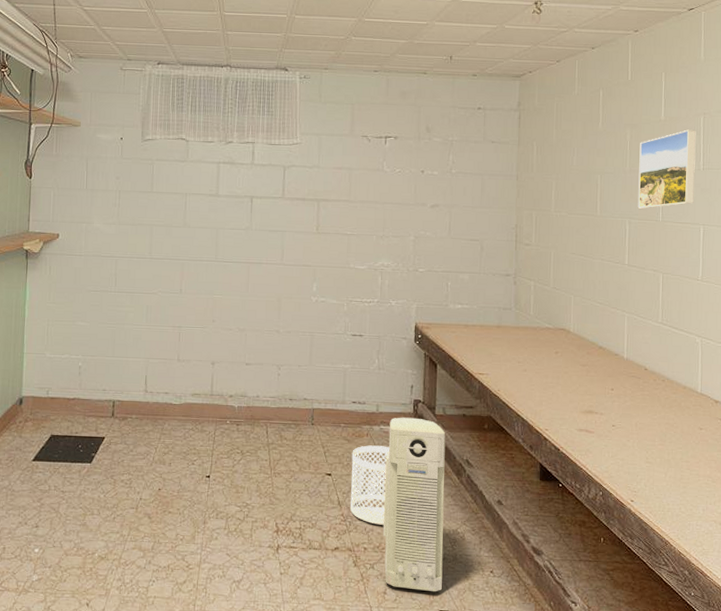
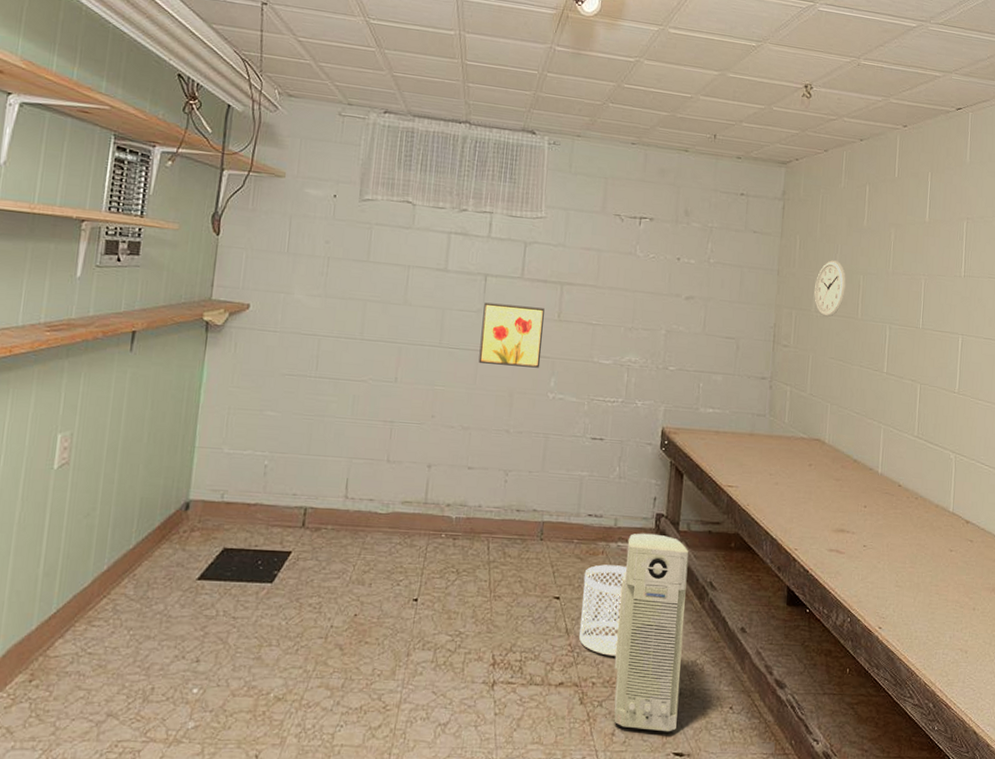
wall art: none [249,221,304,275] -> present [478,302,545,368]
wall clock: none [553,163,584,216] -> present [814,260,846,318]
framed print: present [637,129,696,209] -> none [898,233,959,315]

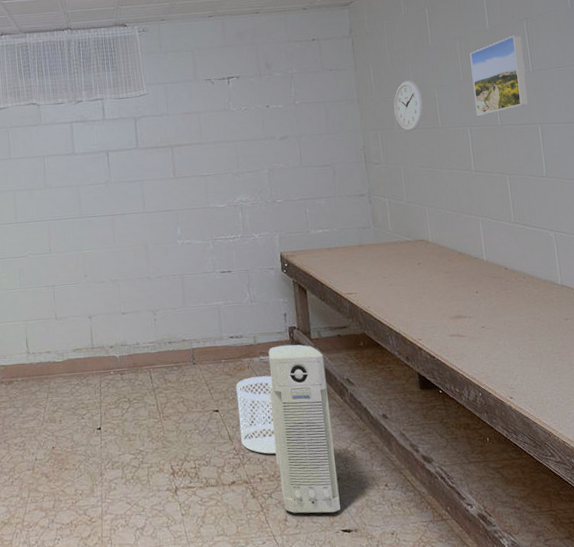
wall art: present [478,302,545,368] -> none [110,170,166,225]
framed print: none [898,233,959,315] -> present [470,35,529,116]

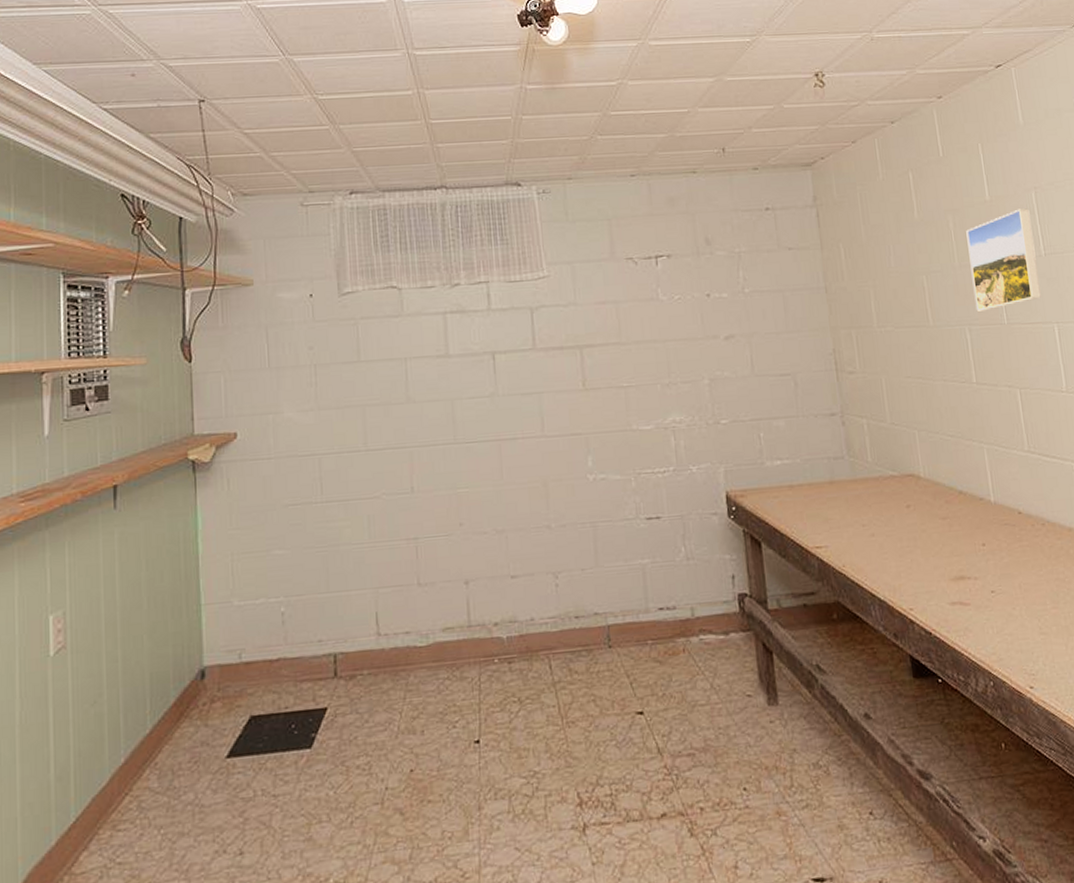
waste basket: present [236,376,276,454] -> none [667,662,722,773]
air purifier: present [268,344,341,513] -> none [710,618,810,857]
wall clock: present [394,80,423,132] -> none [871,264,909,331]

